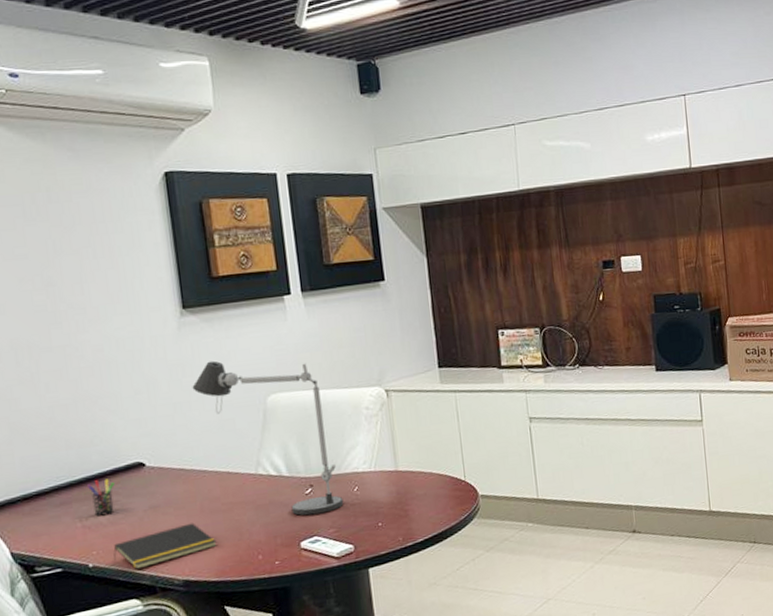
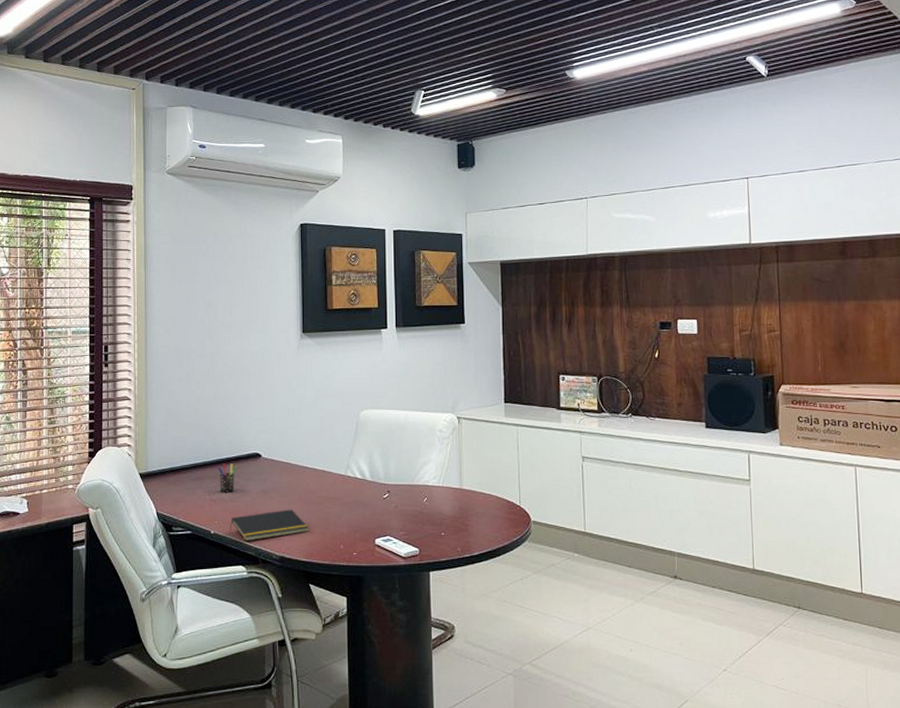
desk lamp: present [192,360,344,516] -> none [303,377,414,517]

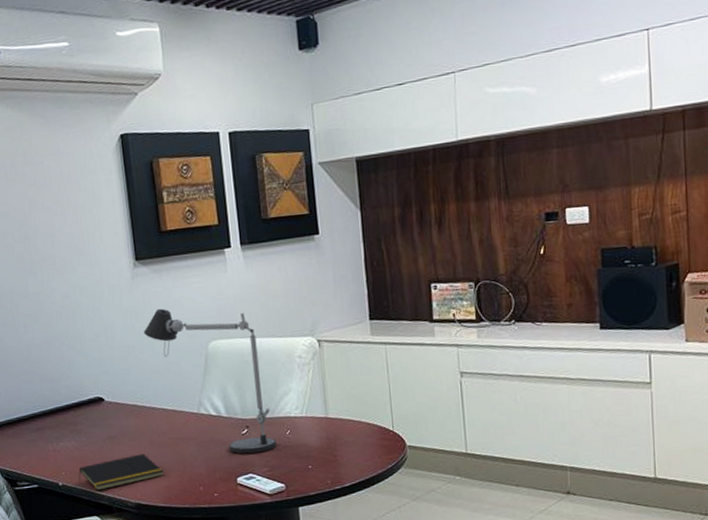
pen holder: present [217,463,237,493] -> none [58,410,79,442]
desk lamp: none [303,377,414,517] -> present [143,308,277,454]

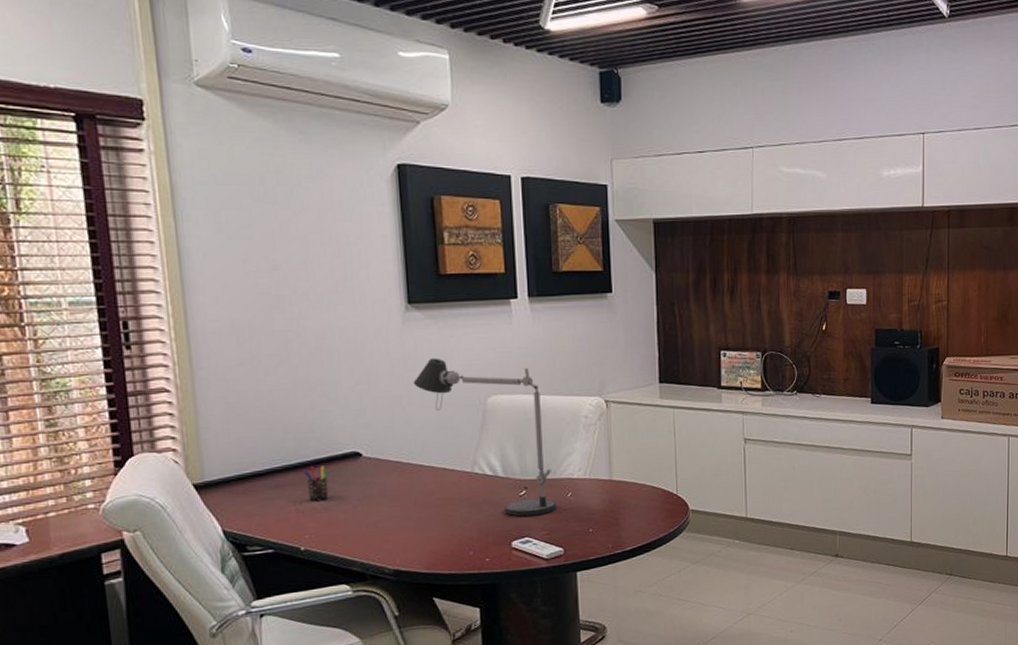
pen holder: none [58,410,79,442] -> present [303,465,330,502]
notepad: present [78,453,164,491] -> none [326,515,429,556]

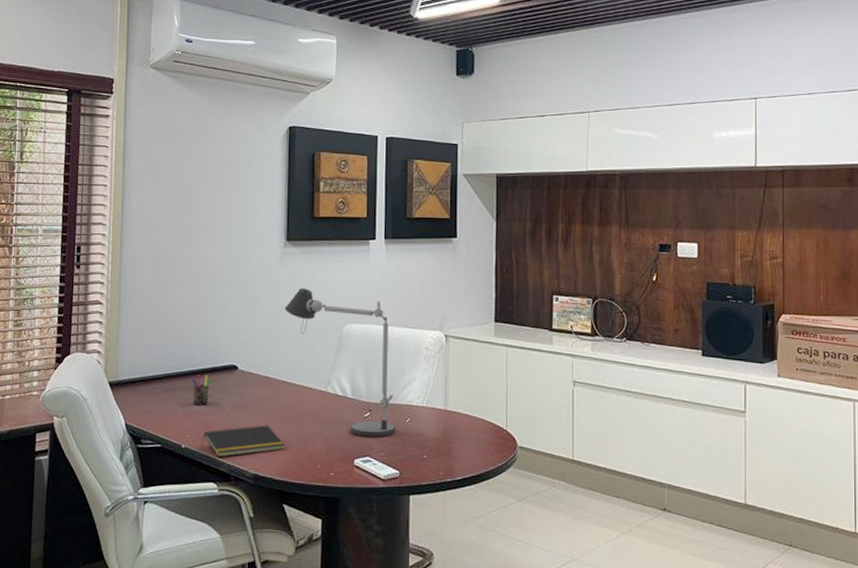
notepad: none [326,515,429,556] -> present [202,425,285,457]

